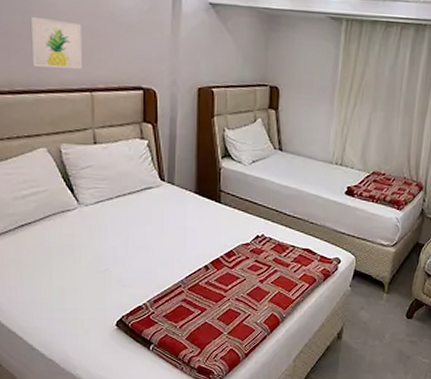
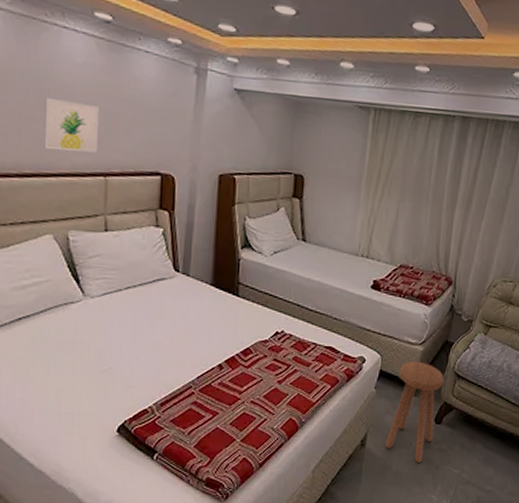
stool: none [359,261,415,353] -> present [385,361,444,463]

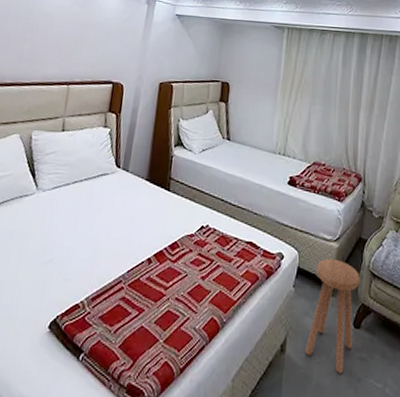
wall art: present [44,97,100,152] -> none [23,23,71,66]

